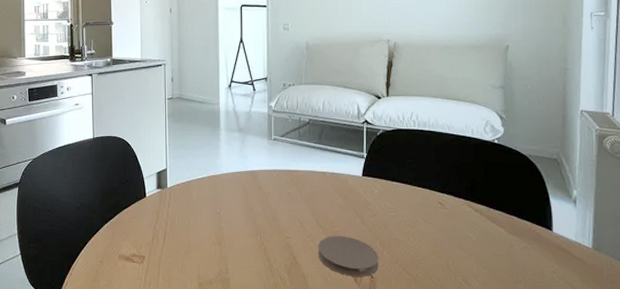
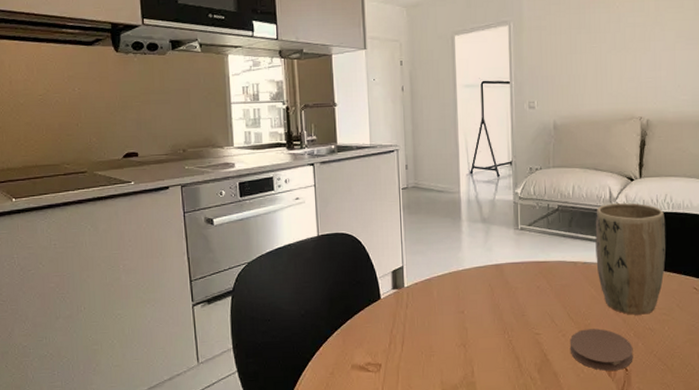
plant pot: none [343,119,412,225] -> present [595,203,666,315]

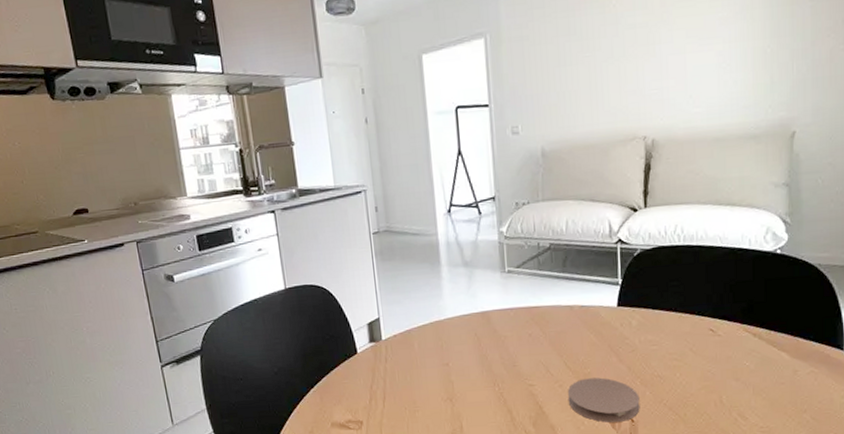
plant pot: present [595,203,666,315] -> none [593,236,676,362]

